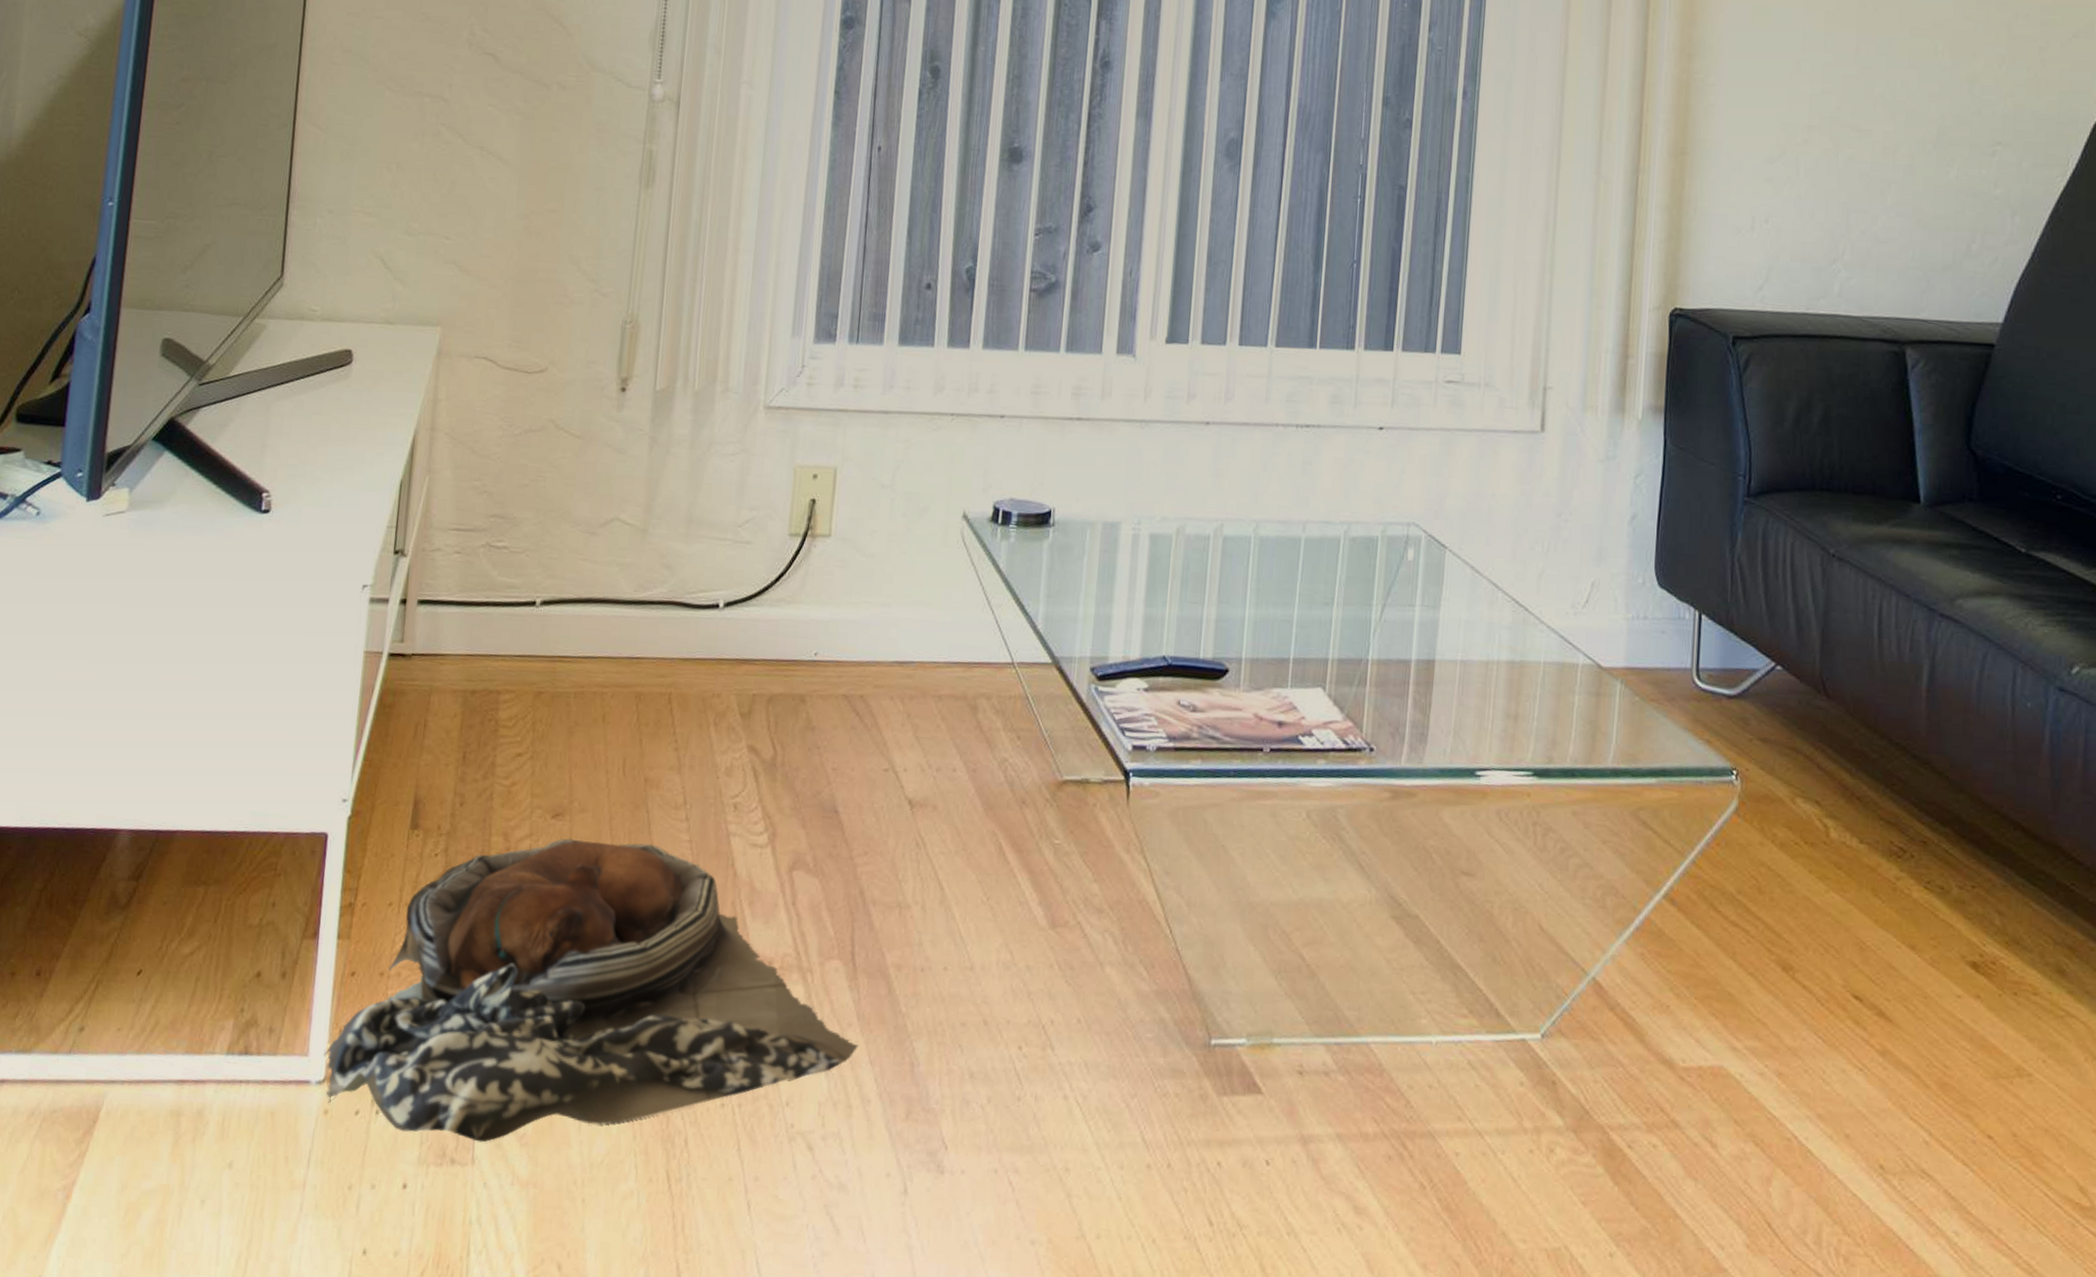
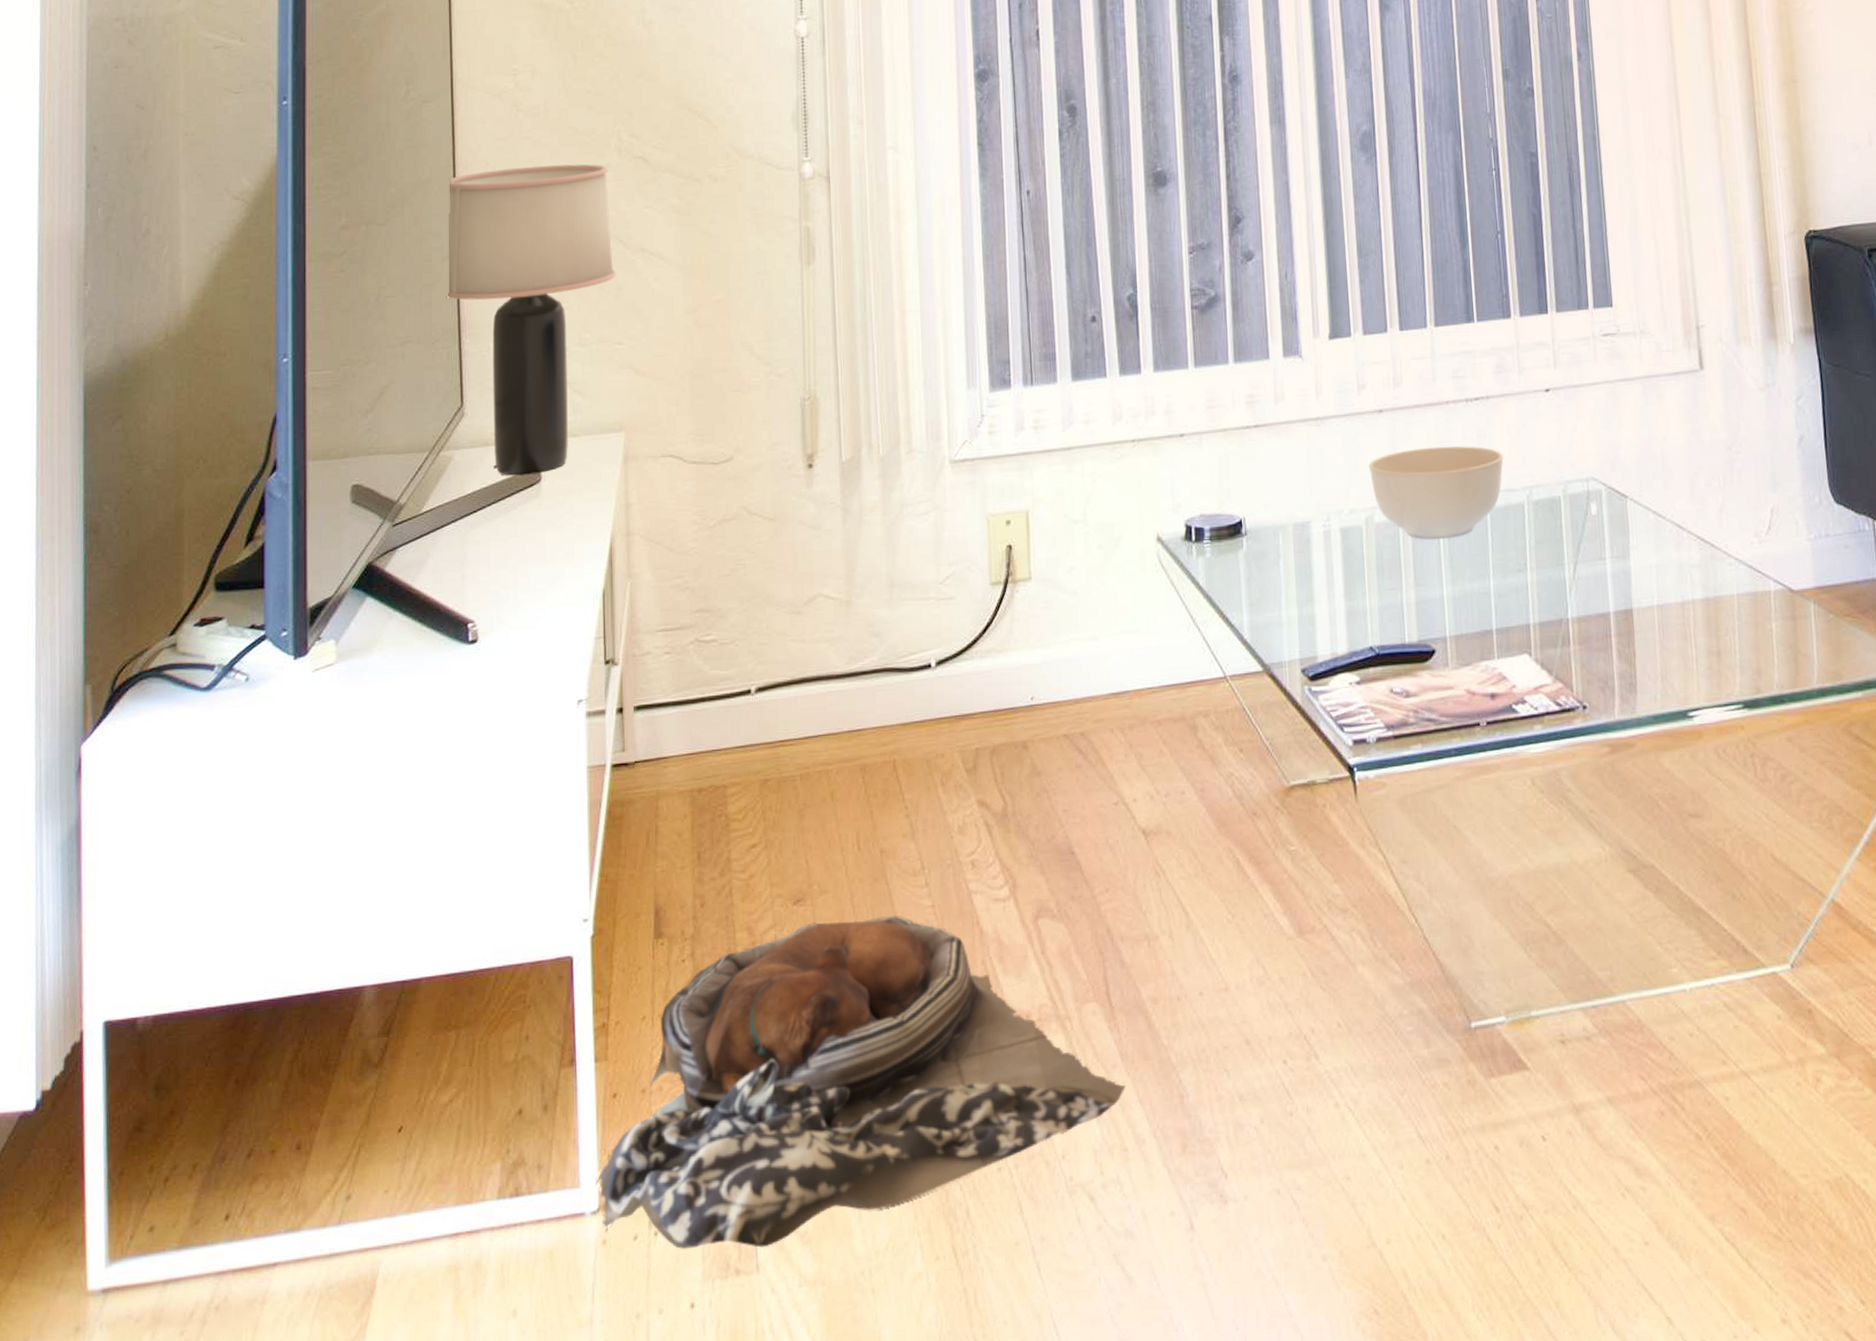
table lamp: none [278,44,457,356] -> present [446,164,616,476]
bowl: none [1187,466,1326,561] -> present [1368,446,1504,540]

